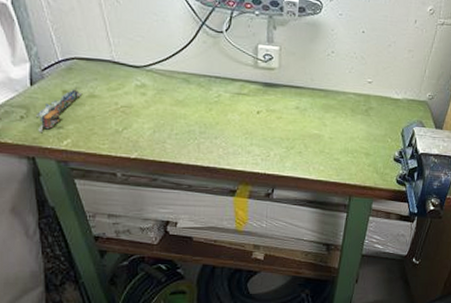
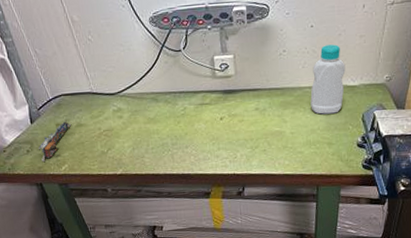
bottle: none [353,53,392,124] -> present [310,44,346,114]

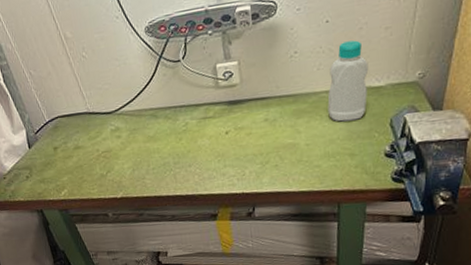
architectural model: present [38,120,72,162] -> none [37,143,69,187]

